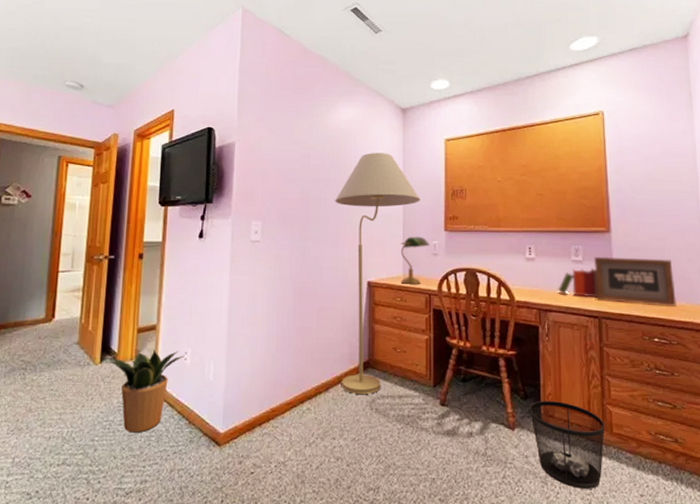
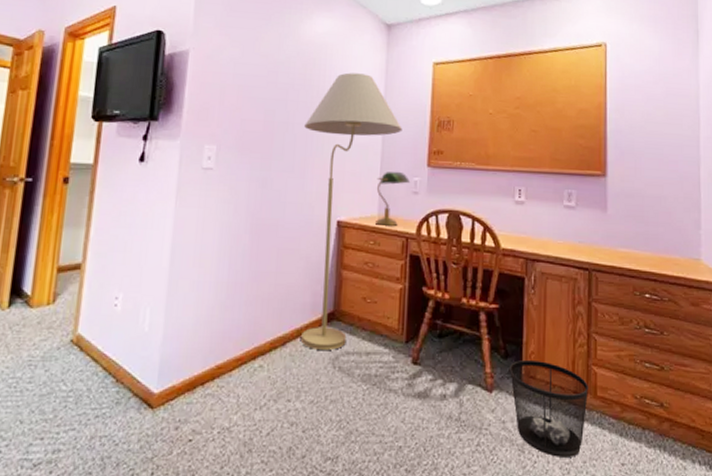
potted plant: present [109,349,185,433] -> none [20,293,115,393]
books: present [557,268,598,298] -> none [546,215,590,248]
picture frame: present [593,256,677,307] -> none [586,202,670,260]

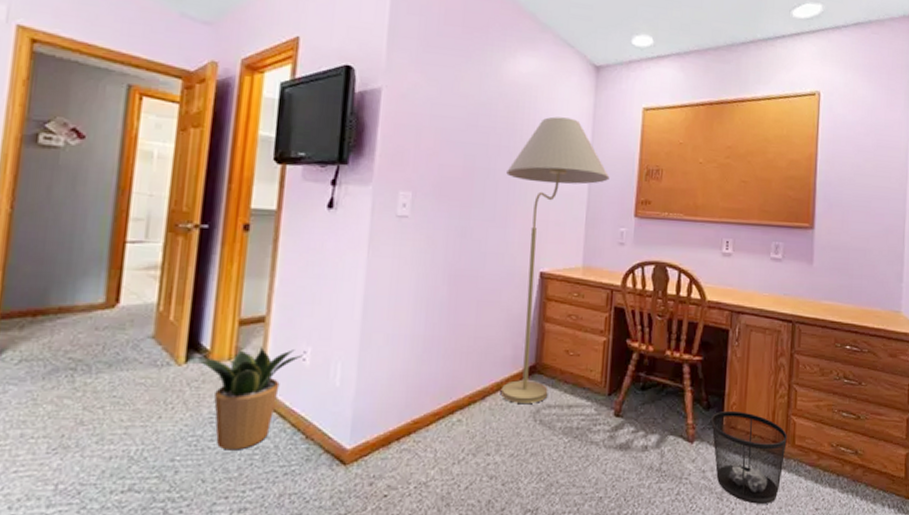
potted plant: none [20,293,115,393] -> present [198,347,303,450]
desk lamp: present [376,171,411,227] -> none [580,221,617,279]

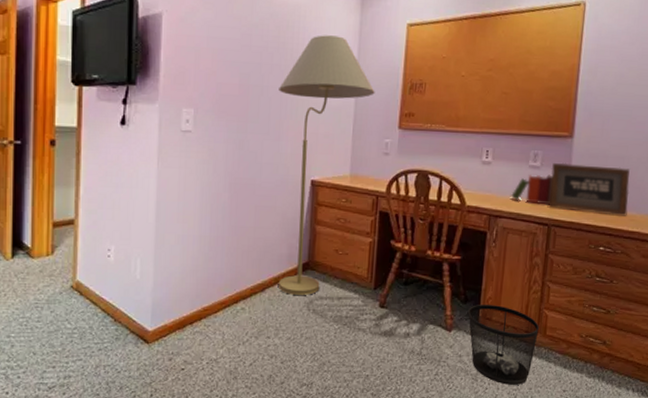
potted plant: present [198,347,303,450] -> none [22,245,108,330]
books: none [752,267,795,300] -> present [510,174,553,205]
picture frame: none [793,255,873,312] -> present [549,162,630,216]

